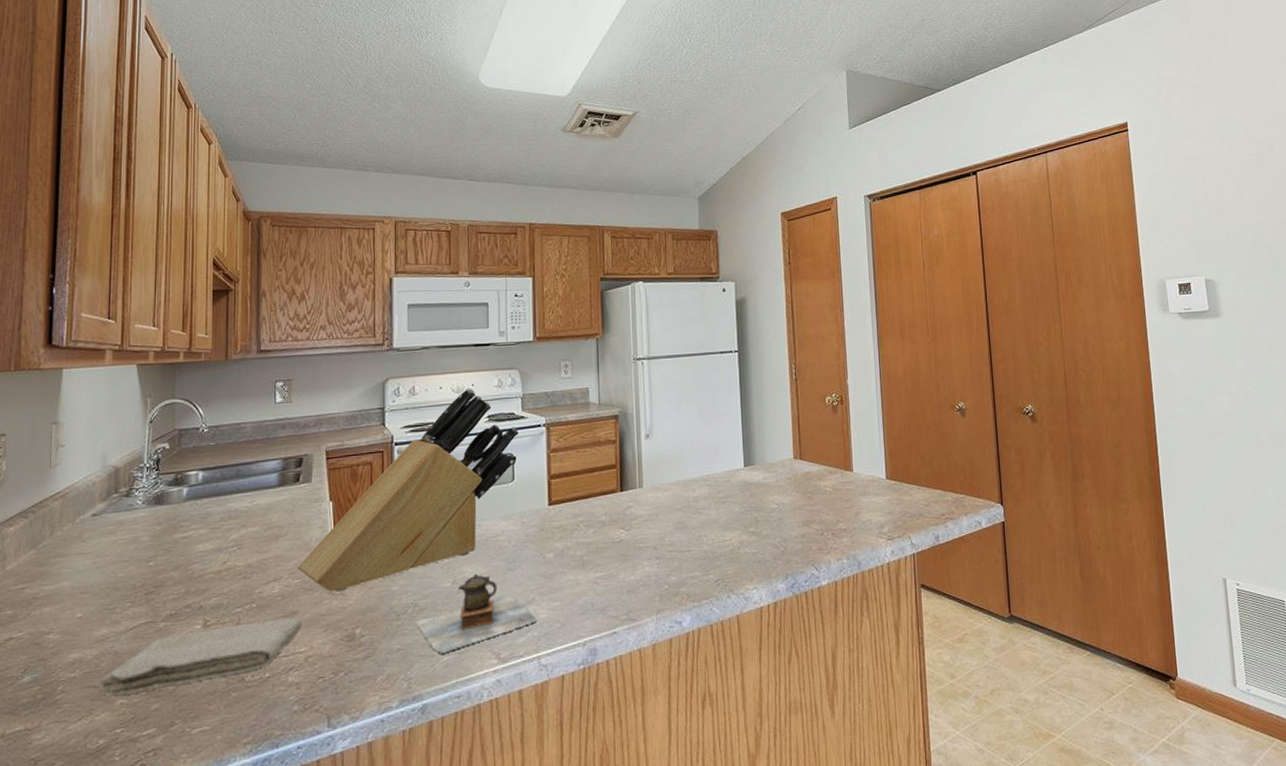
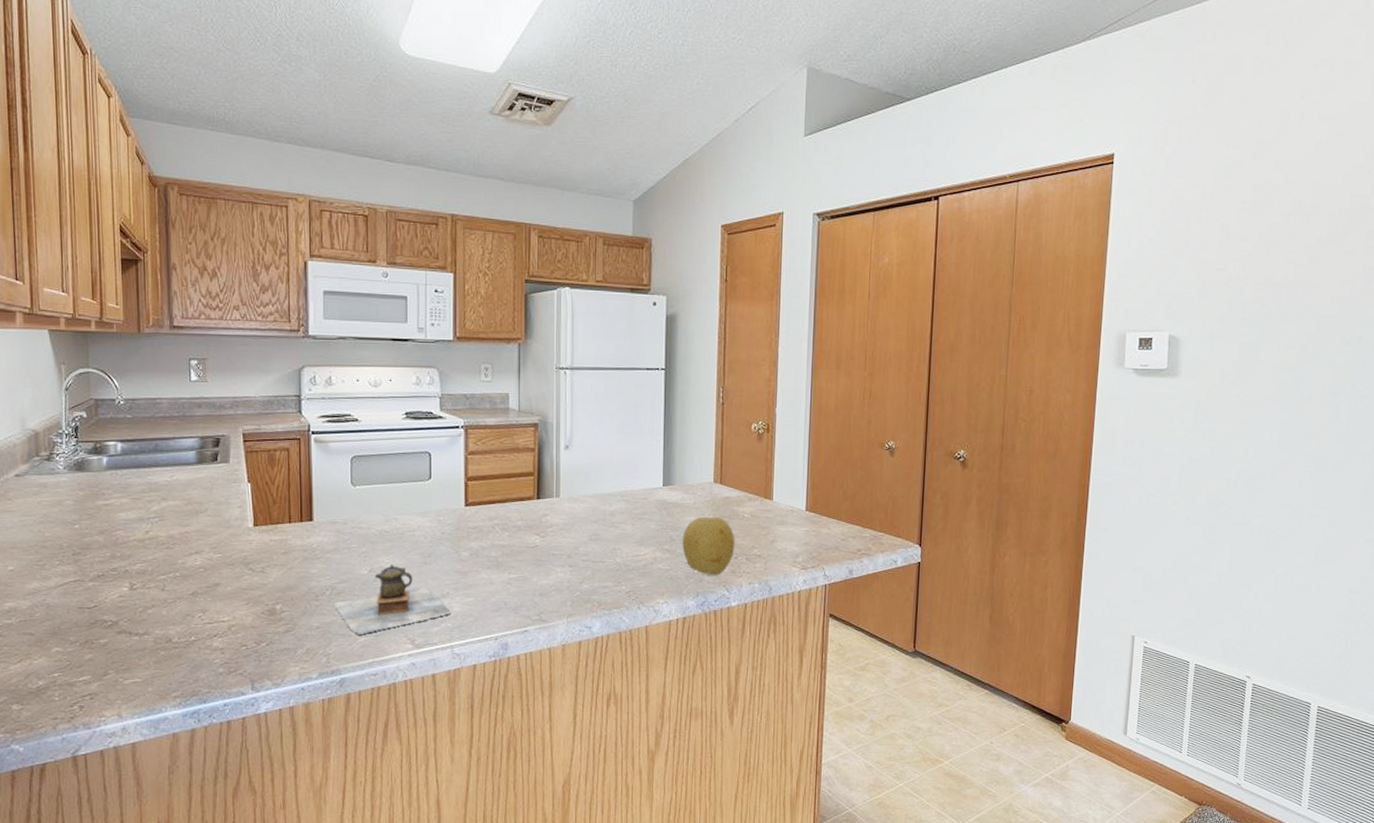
washcloth: present [98,618,303,695] -> none [34,589,225,643]
knife block: present [298,387,519,592] -> none [219,382,436,569]
fruit: none [767,493,820,555] -> present [682,516,735,575]

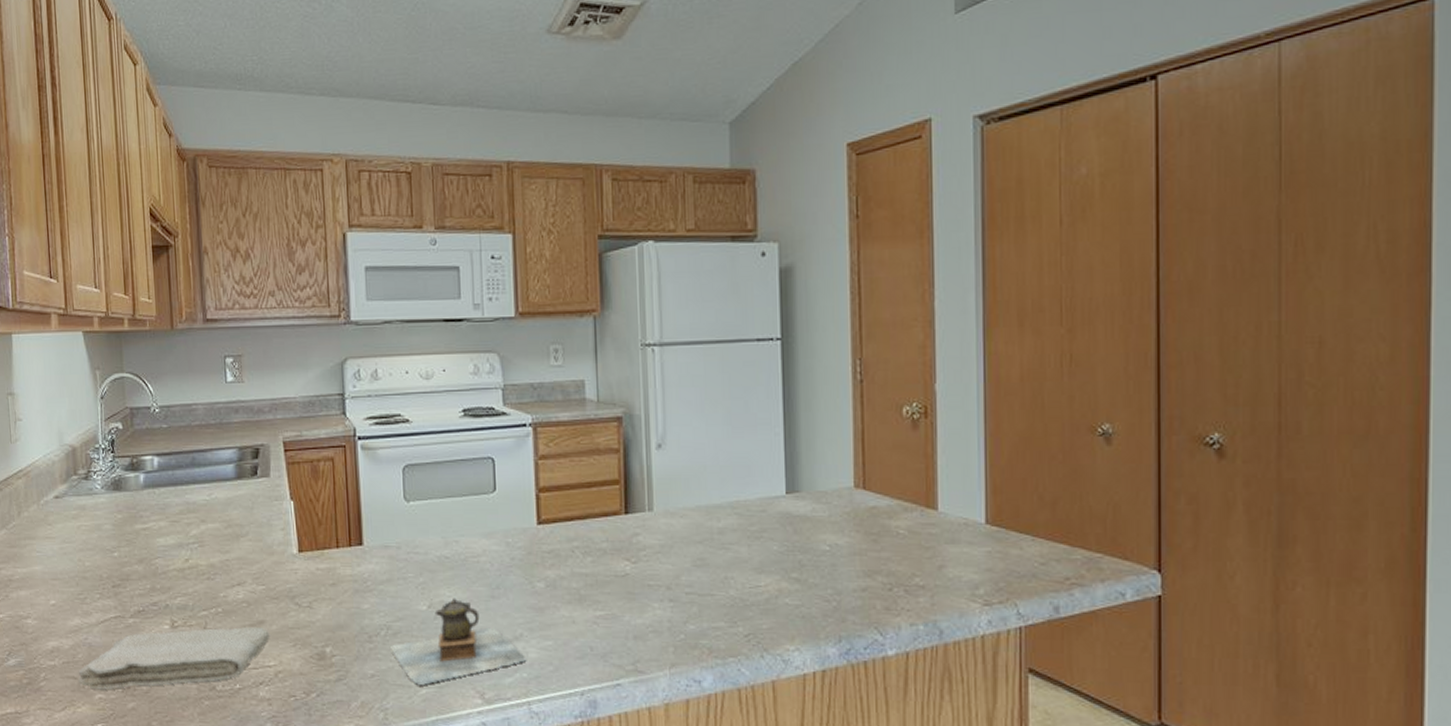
washcloth: none [34,589,225,643] -> present [77,627,271,689]
fruit: present [682,516,735,575] -> none [815,534,888,614]

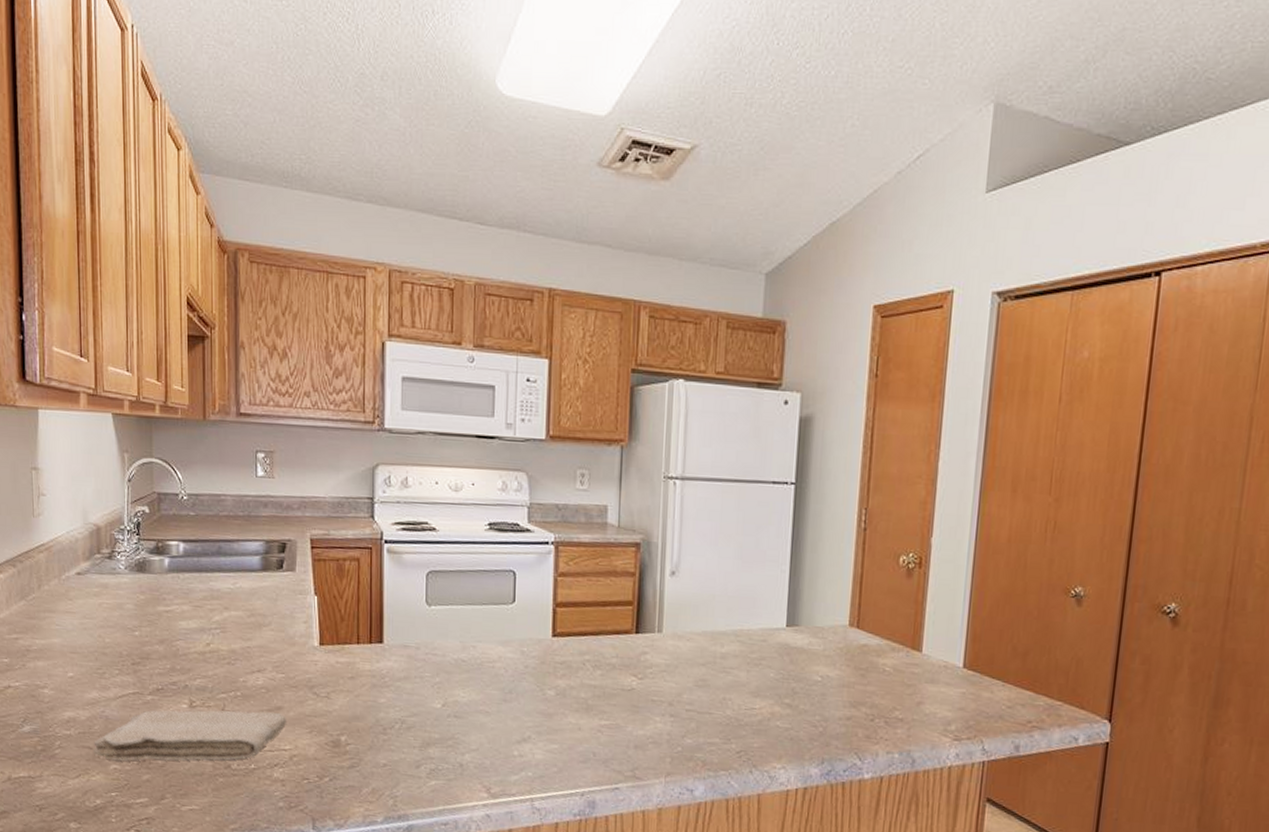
teapot: present [391,598,527,686] -> none [404,698,533,778]

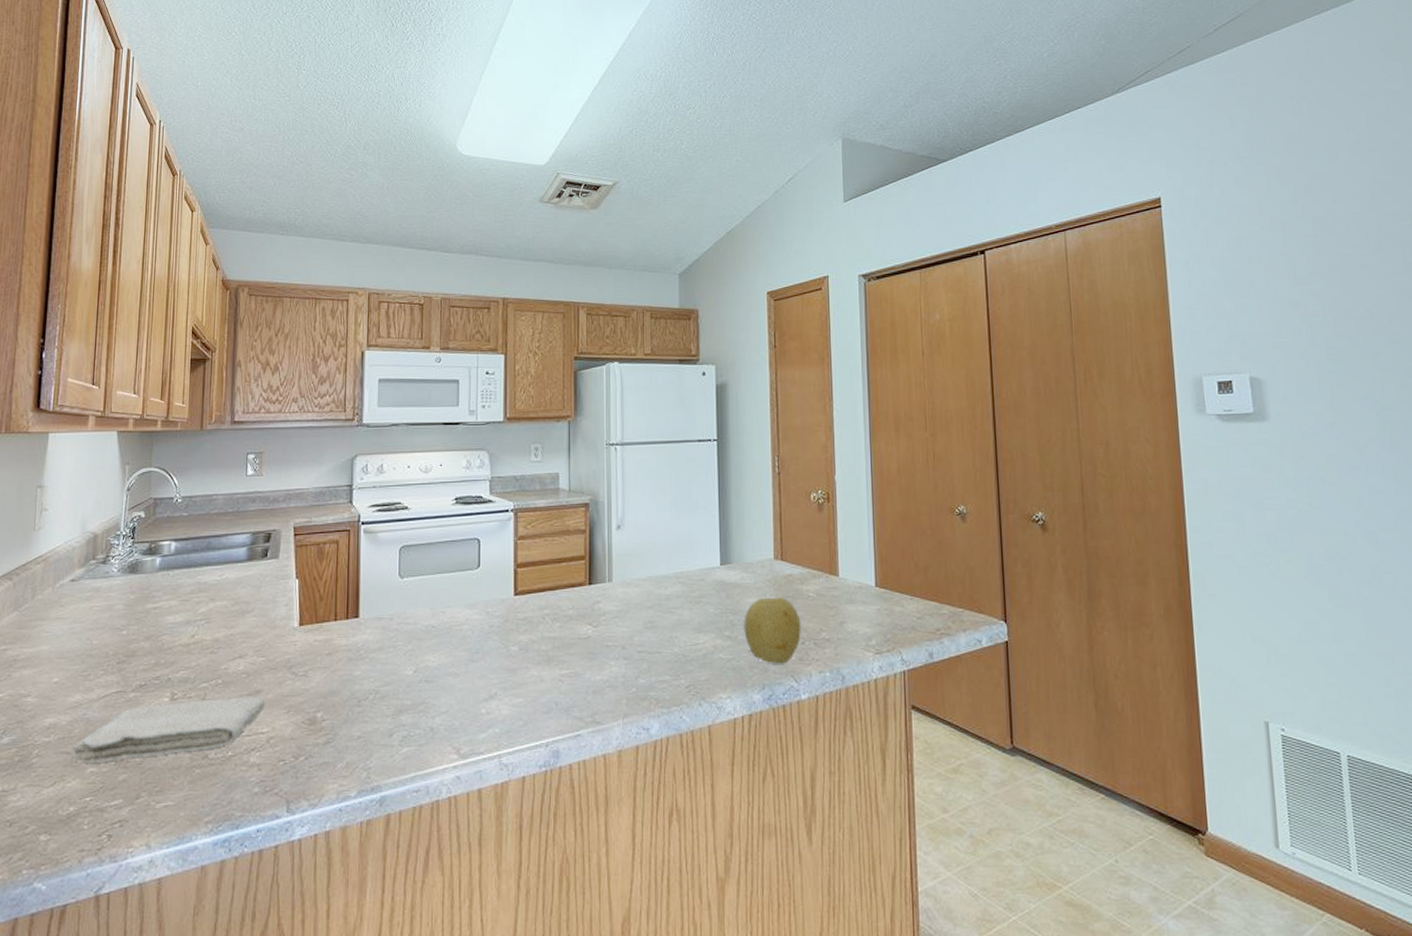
fruit: none [806,667,872,740] -> present [744,597,801,664]

